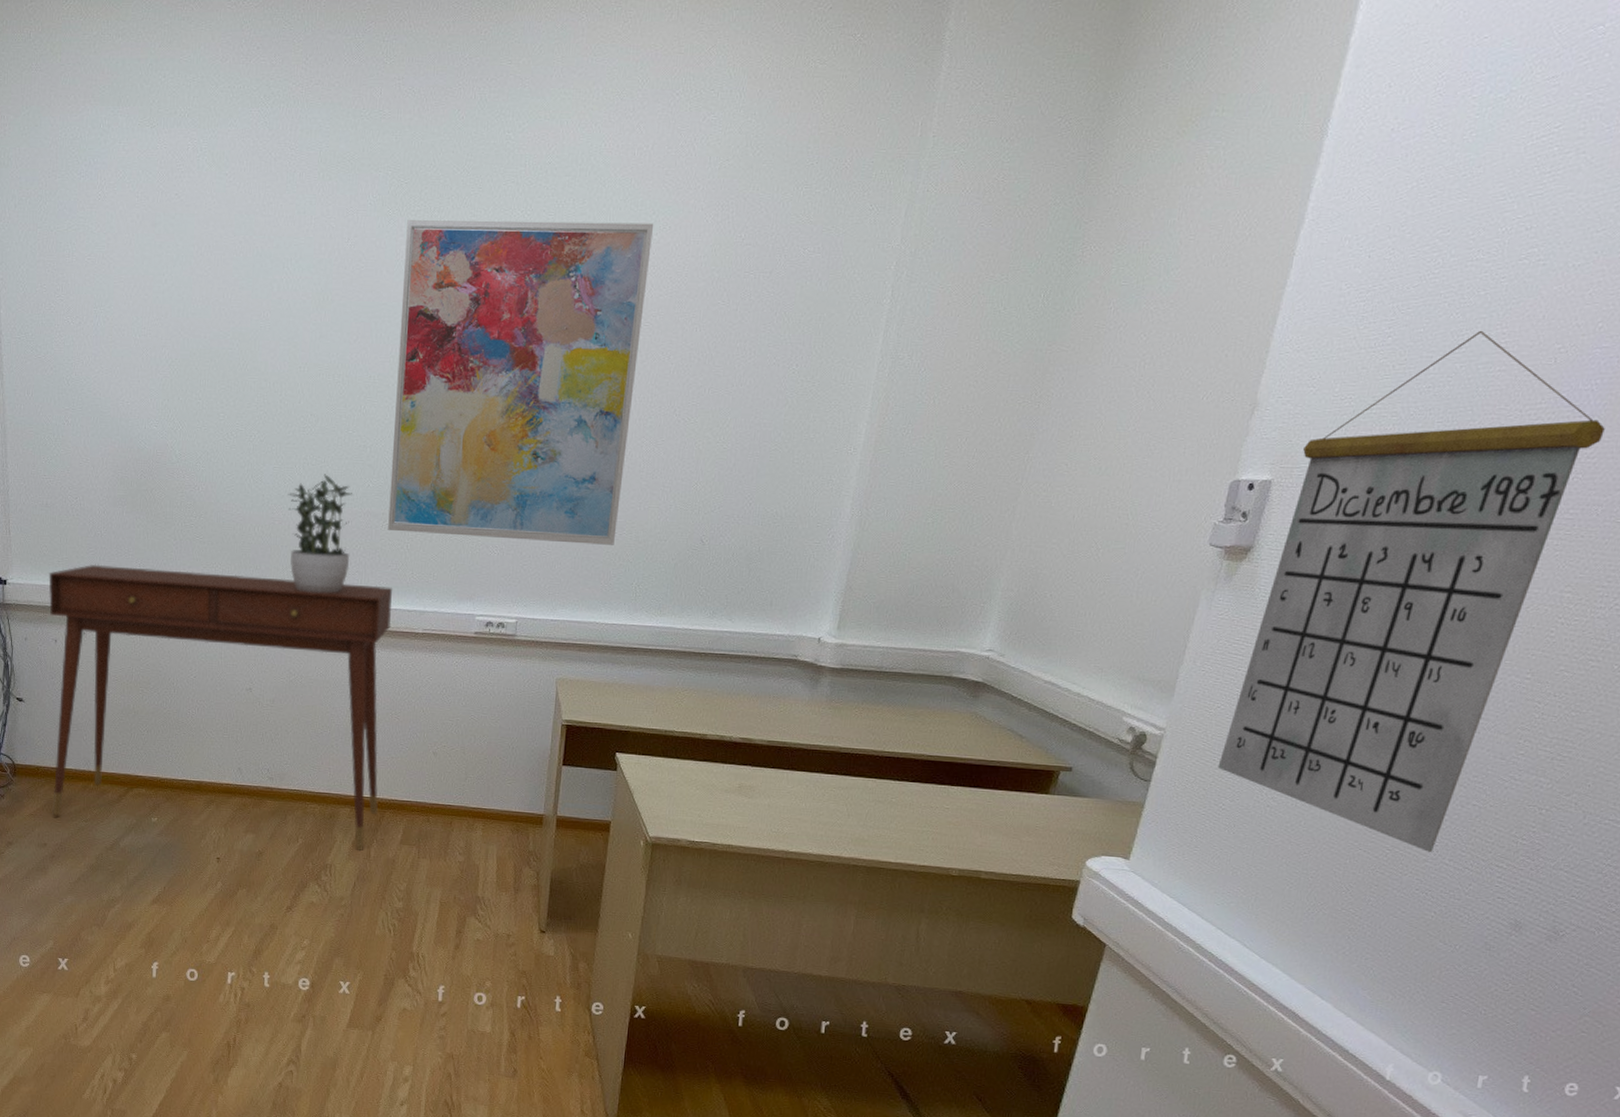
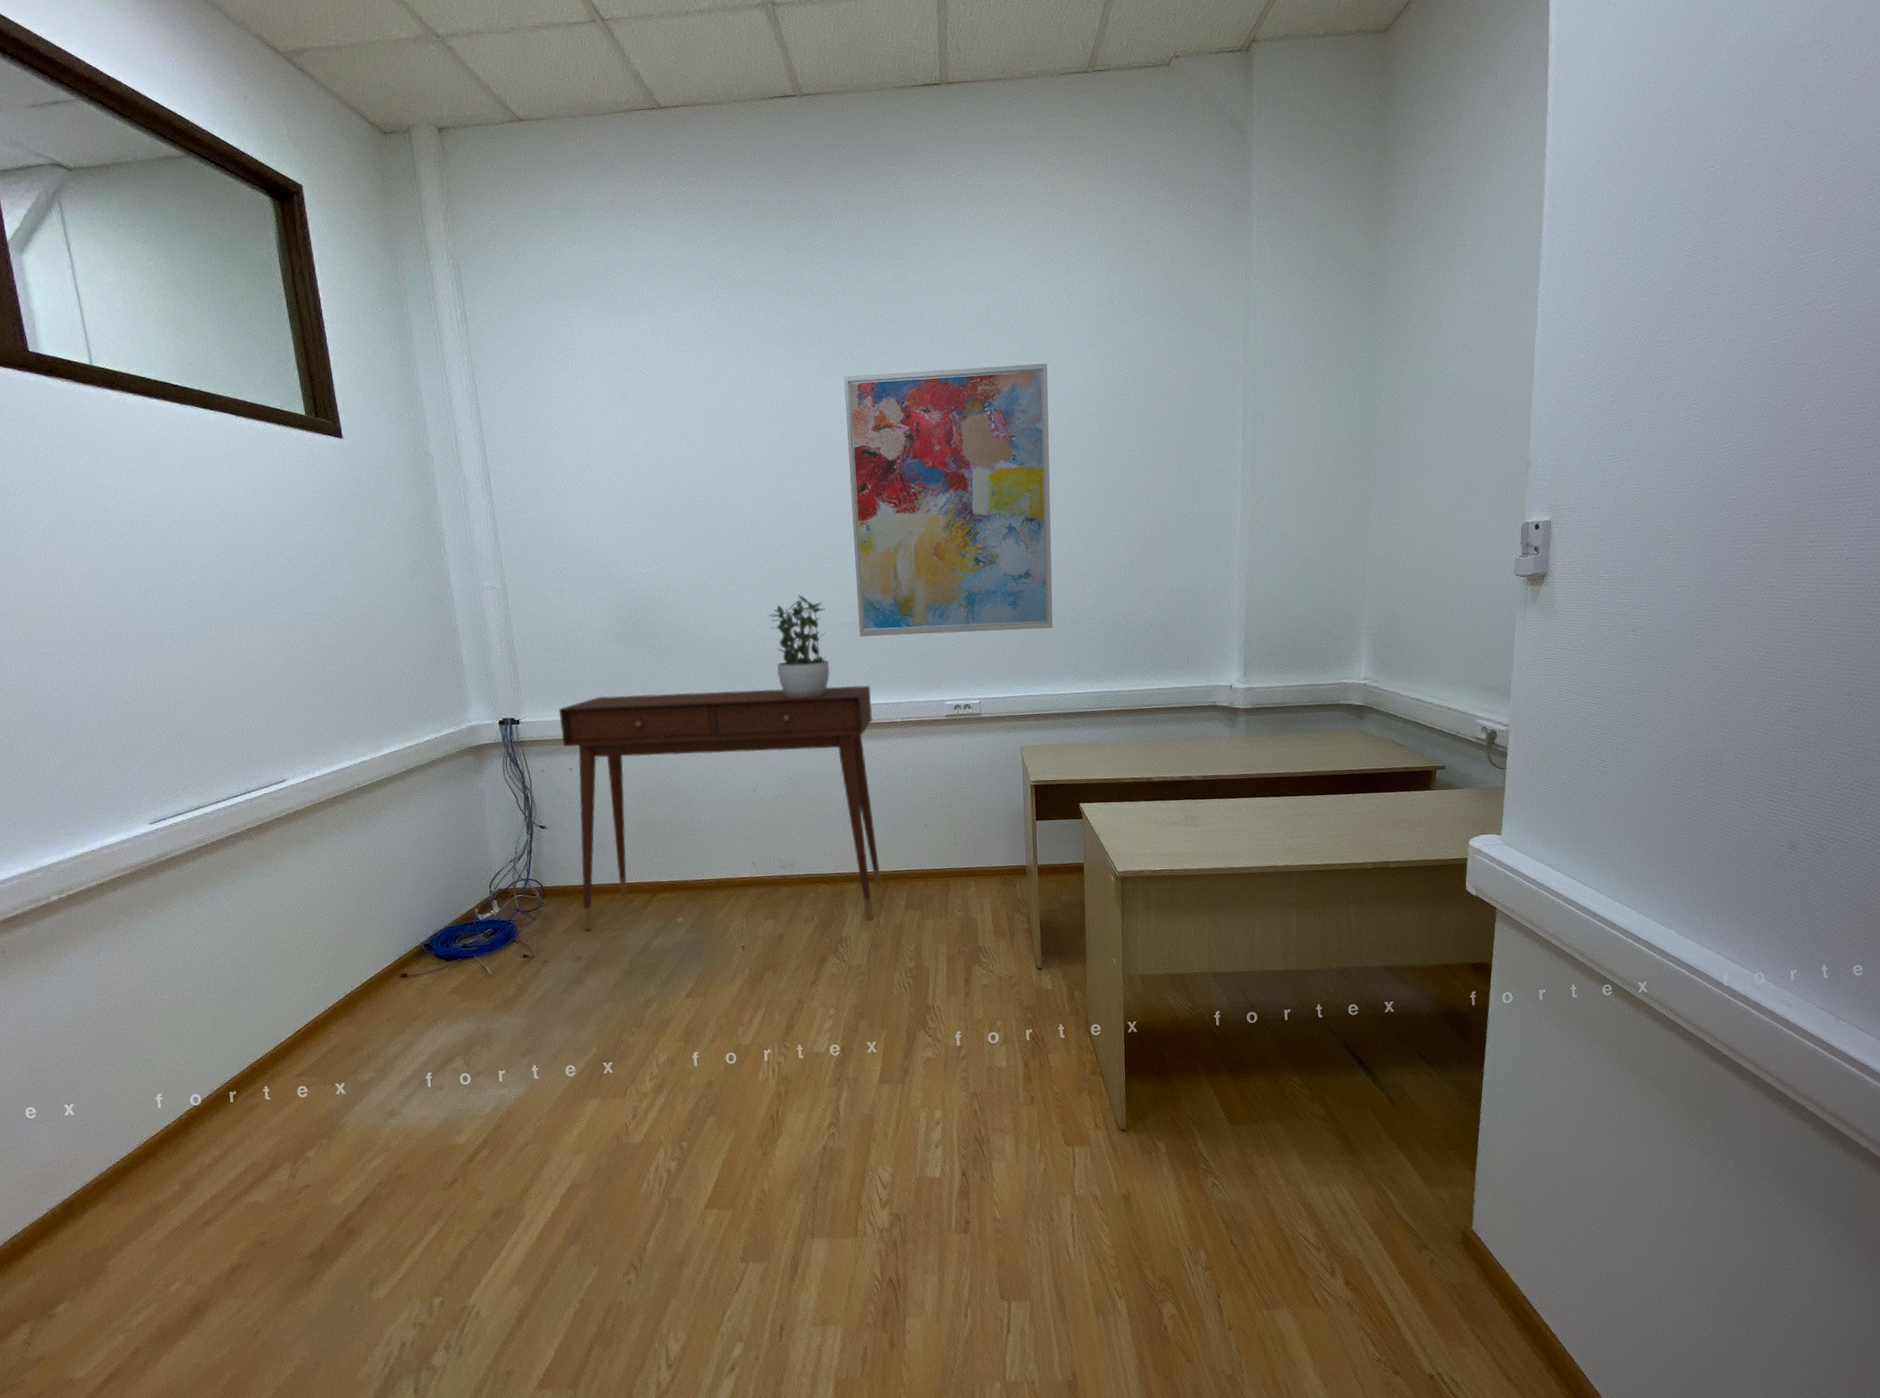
calendar: present [1217,330,1605,852] -> none [1553,393,1775,797]

